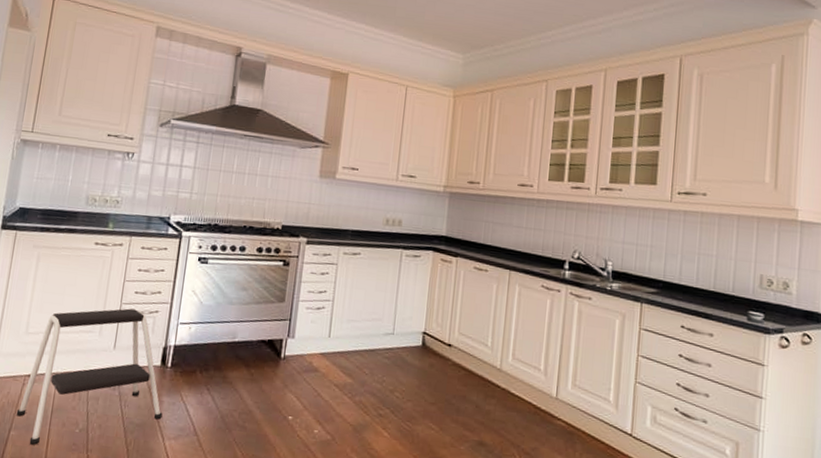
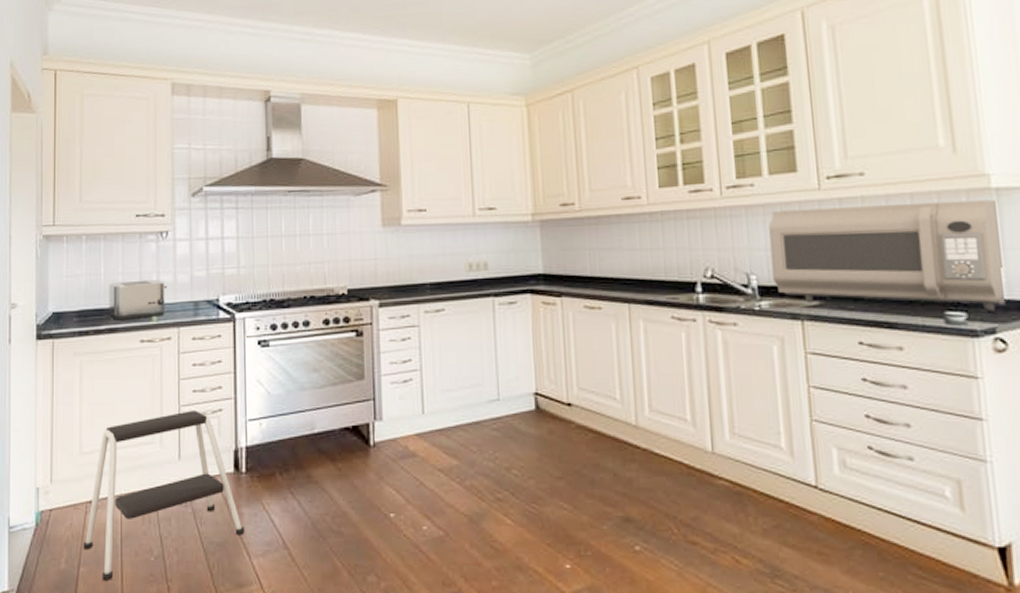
toaster: none [70,189,126,225] -> present [109,279,167,320]
microwave: none [624,213,802,316] -> present [768,199,1008,311]

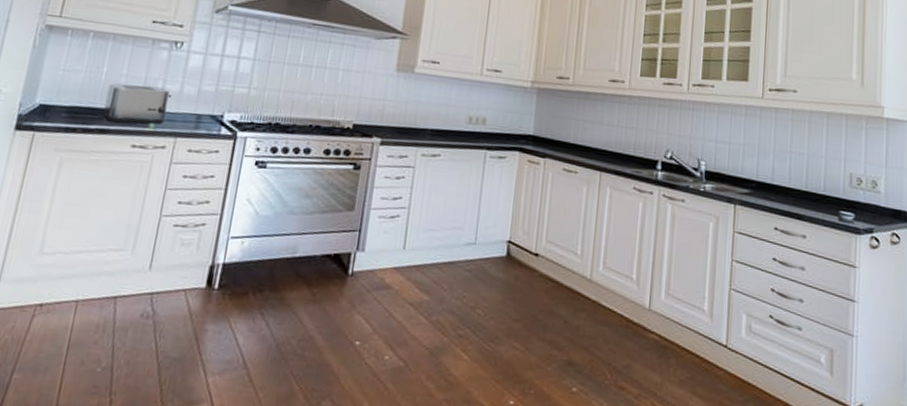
step stool: present [83,410,245,580] -> none [21,221,206,390]
microwave: present [768,199,1008,311] -> none [717,110,888,215]

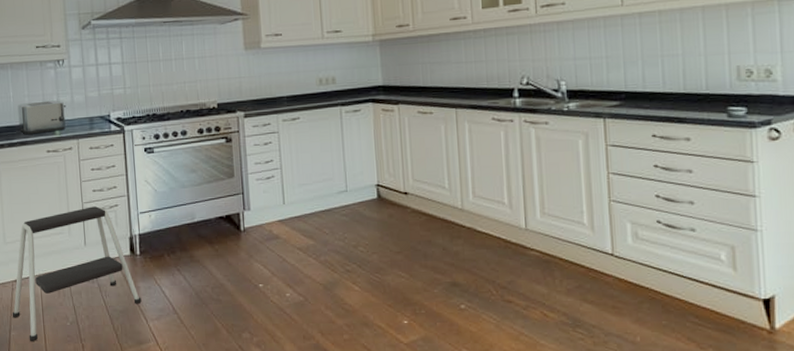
step stool: none [21,221,206,390] -> present [12,206,142,341]

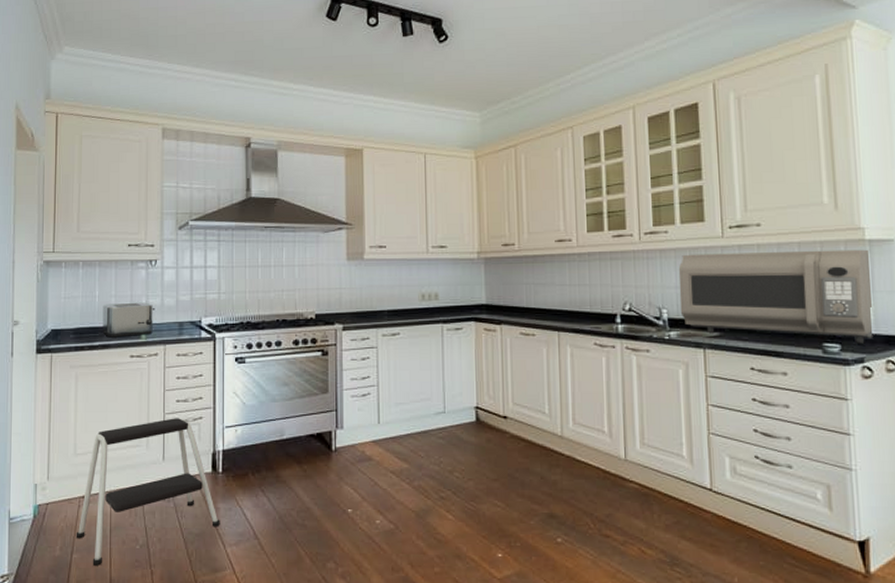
microwave: none [576,9,783,106] -> present [678,249,875,344]

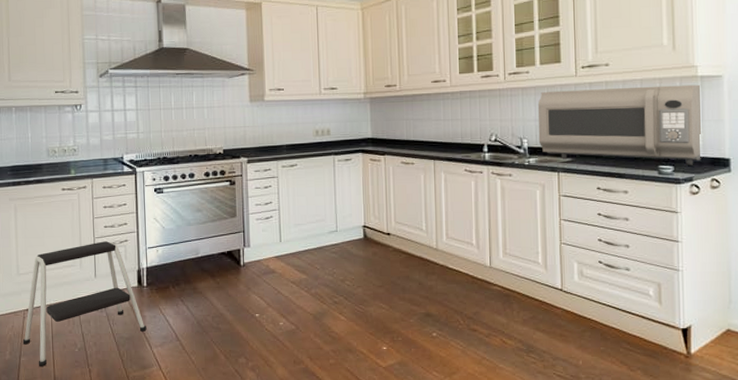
toaster: present [102,302,155,338] -> none [35,142,82,174]

